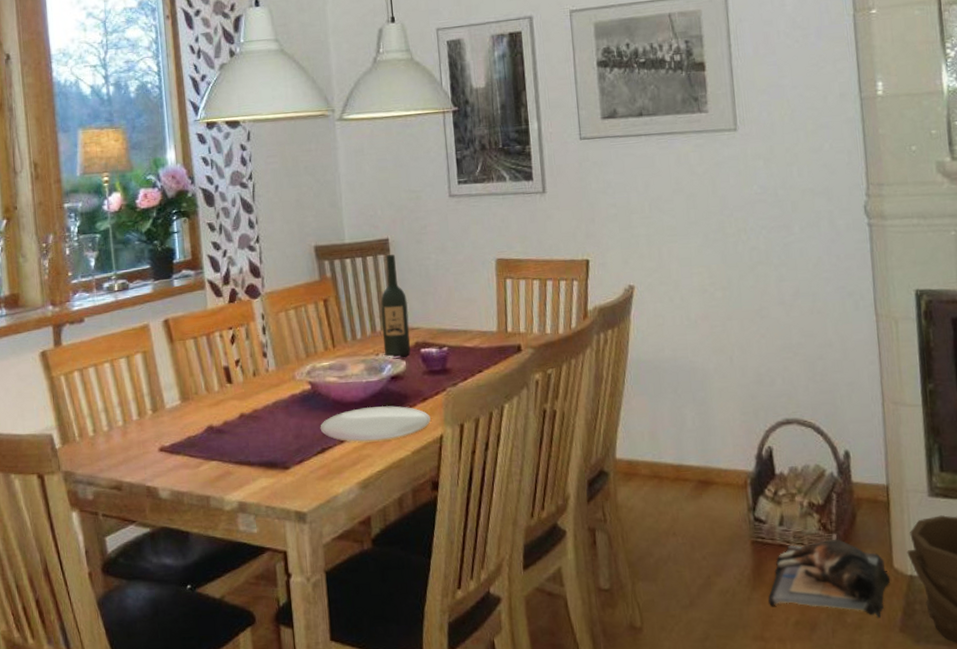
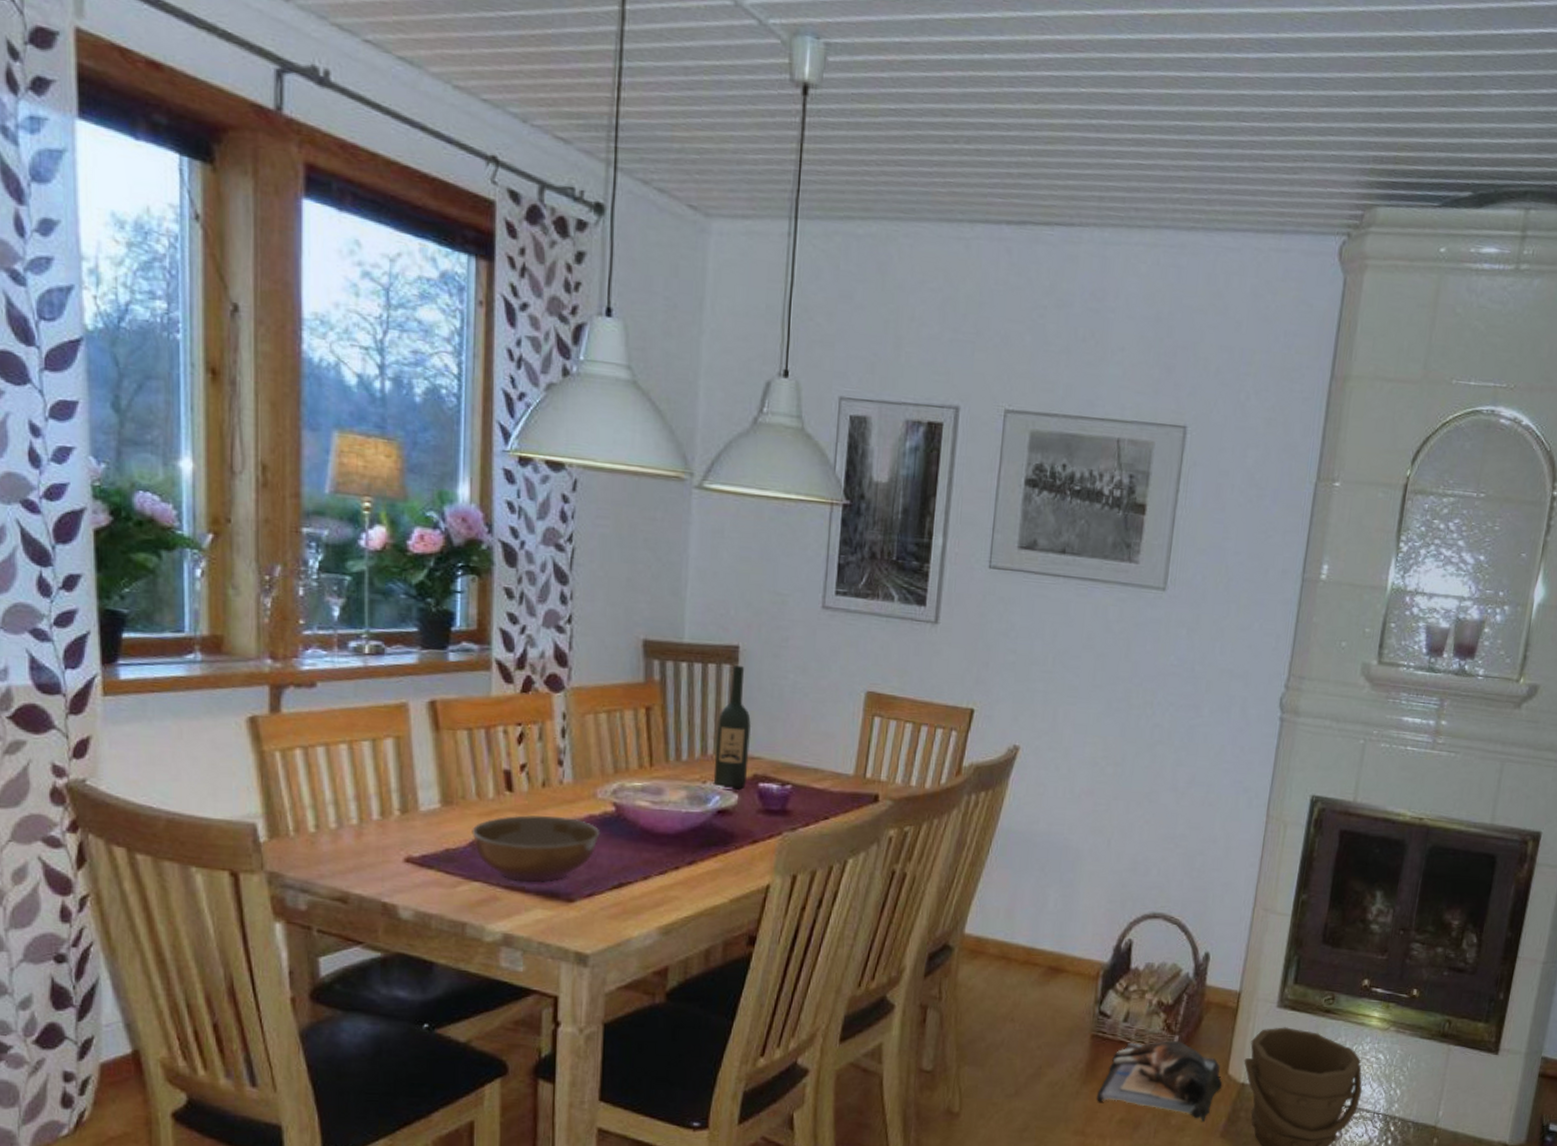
bowl: none [205,398,302,458] -> present [472,815,601,883]
plate: present [320,405,431,443] -> none [620,841,758,883]

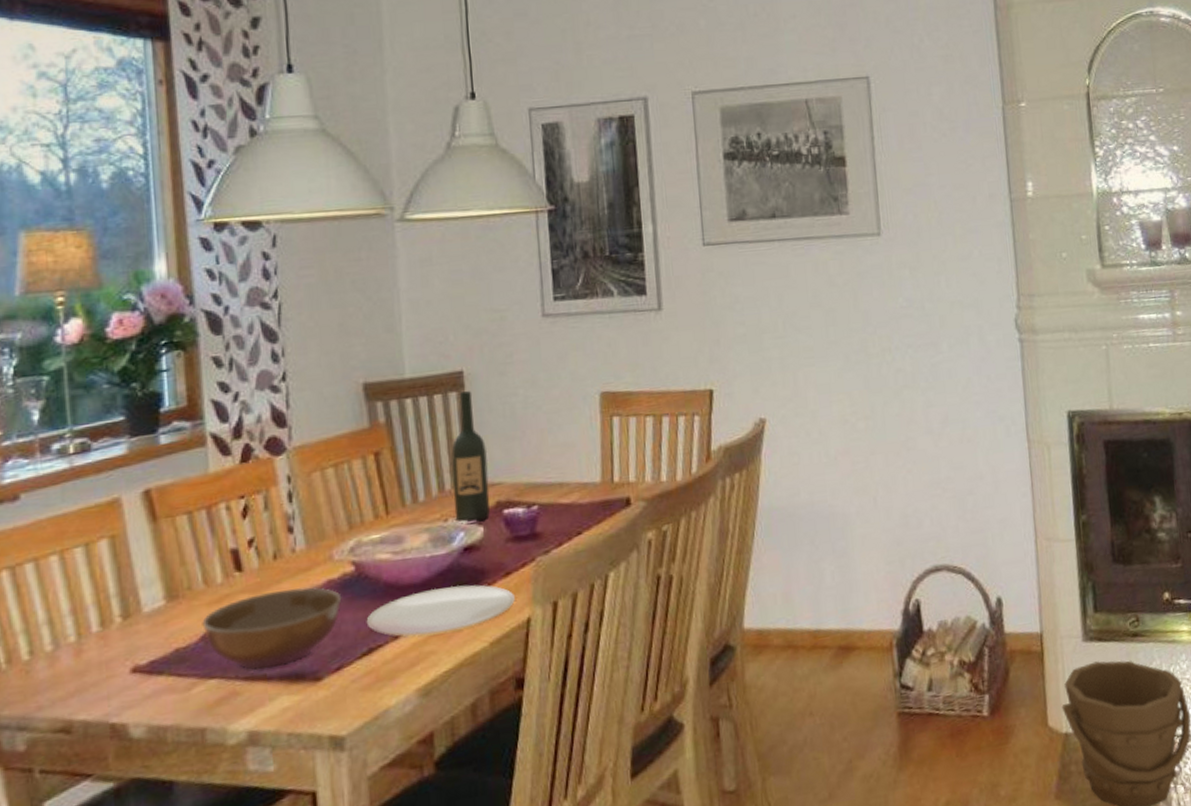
plate: none [620,841,758,883] -> present [366,584,515,637]
cat: present [1097,1041,1222,1122] -> none [916,700,1044,786]

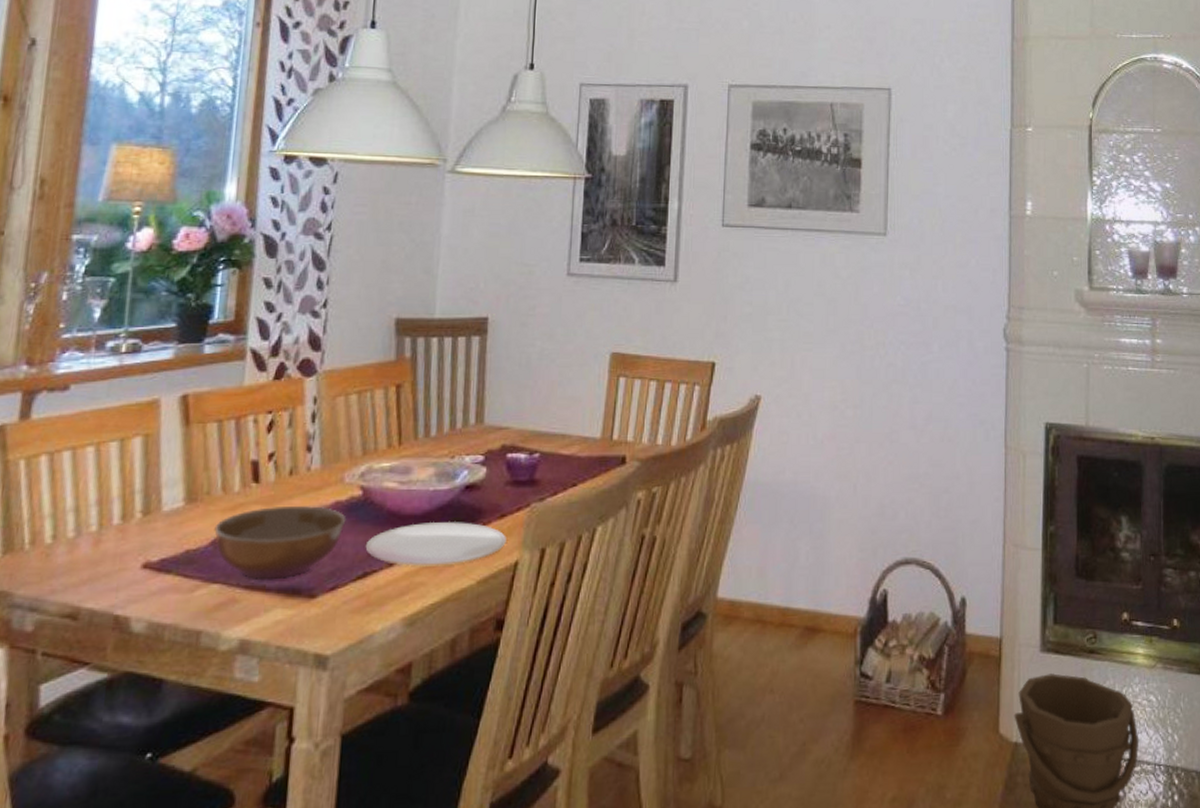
wine bottle: present [451,391,490,525] -> none [461,337,499,464]

